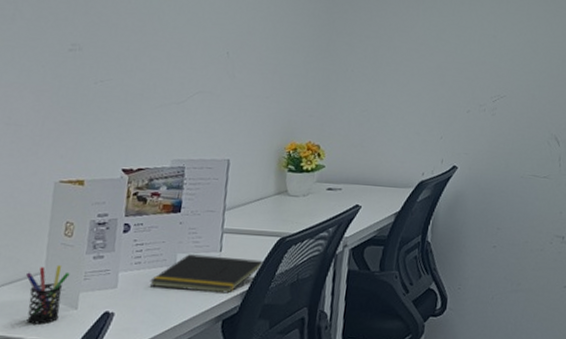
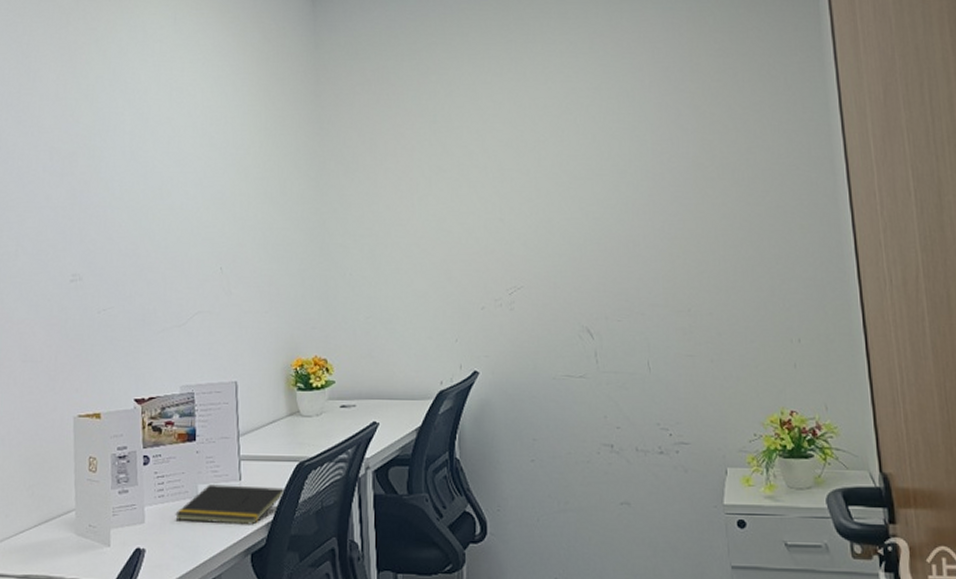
pen holder: present [26,265,70,324] -> none [59,502,99,563]

